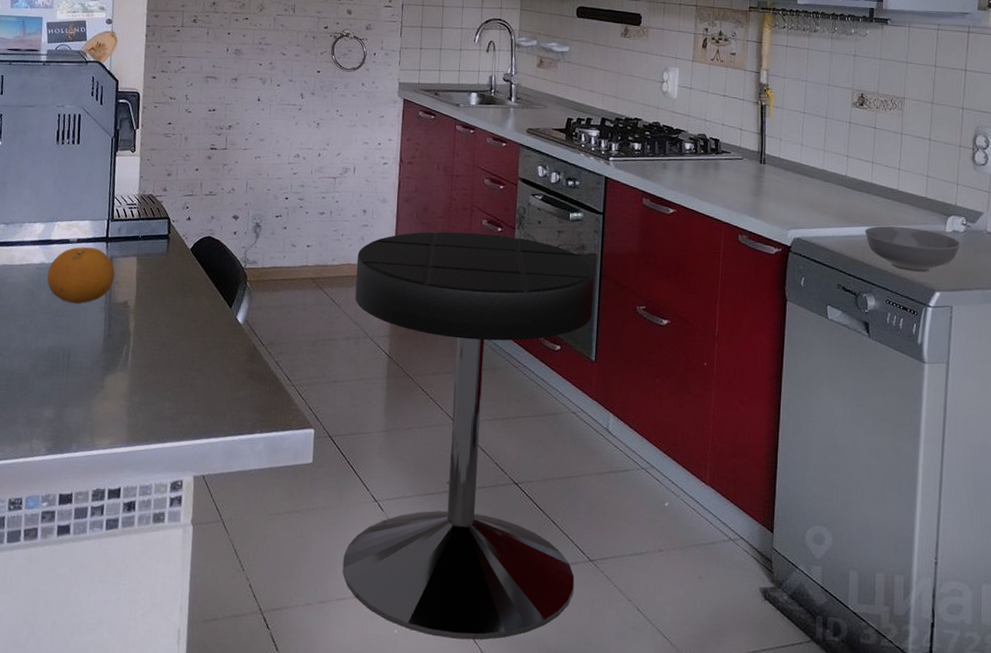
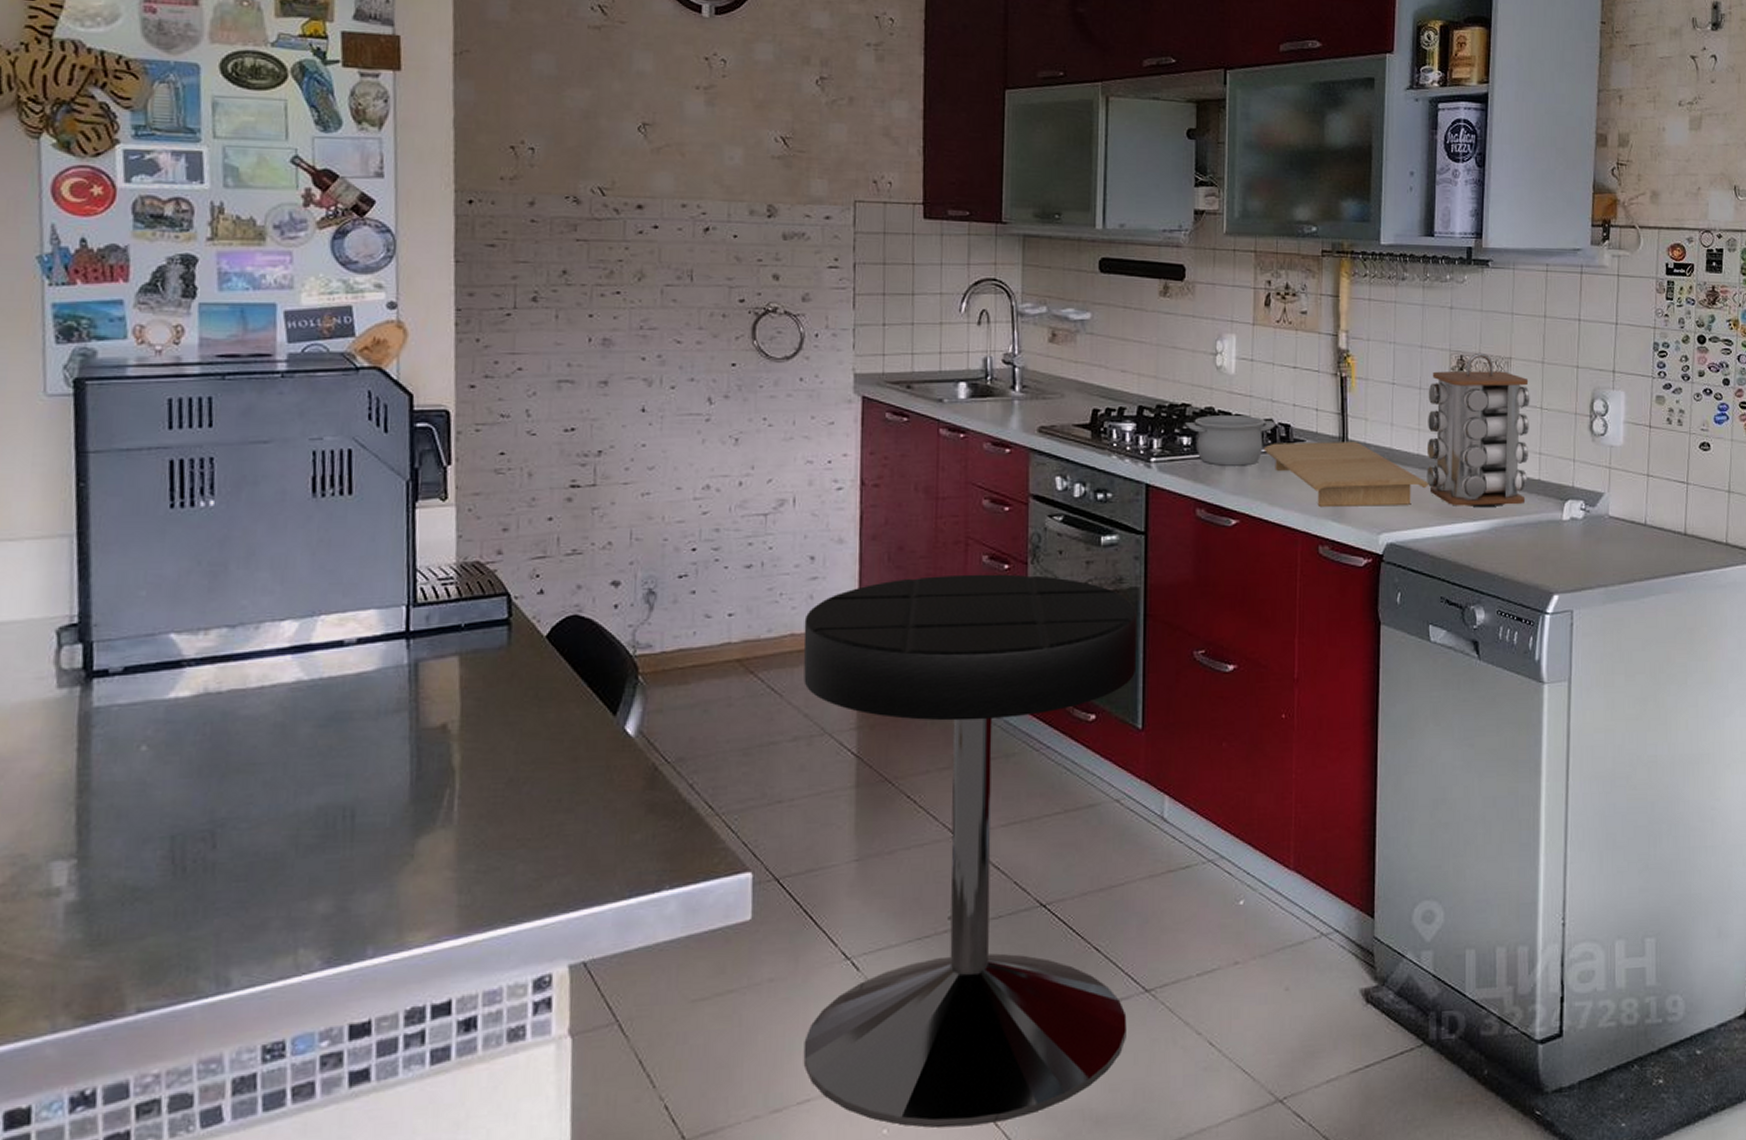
fruit: present [47,247,115,304] -> none [307,650,424,737]
cooking pot: none [637,128,707,169] -> present [1185,415,1275,466]
cutting board: none [697,152,831,209] -> present [1263,442,1429,508]
spice rack: none [829,92,920,216] -> present [1426,352,1530,506]
bowl: present [864,226,961,272] -> none [1469,518,1581,572]

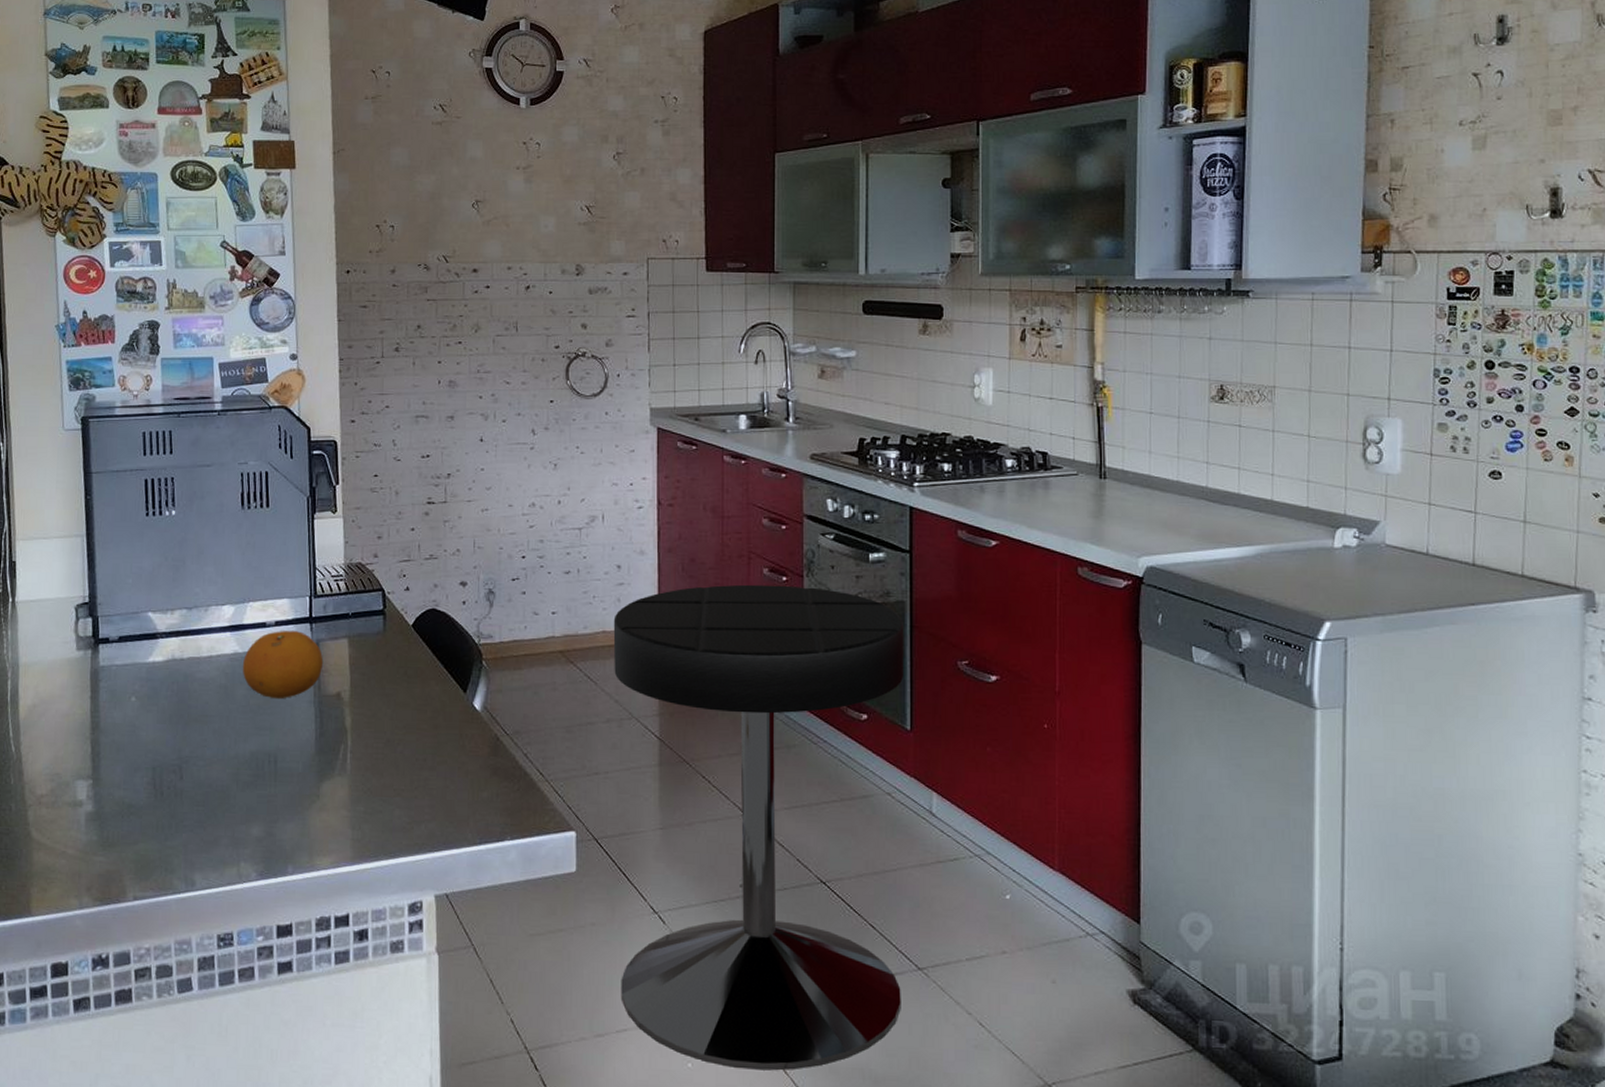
fruit: none [307,650,424,737] -> present [242,631,324,700]
cooking pot: present [1185,415,1275,466] -> none [946,444,1032,491]
cutting board: present [1263,442,1429,508] -> none [1021,468,1190,531]
spice rack: present [1426,352,1530,506] -> none [1186,382,1297,533]

